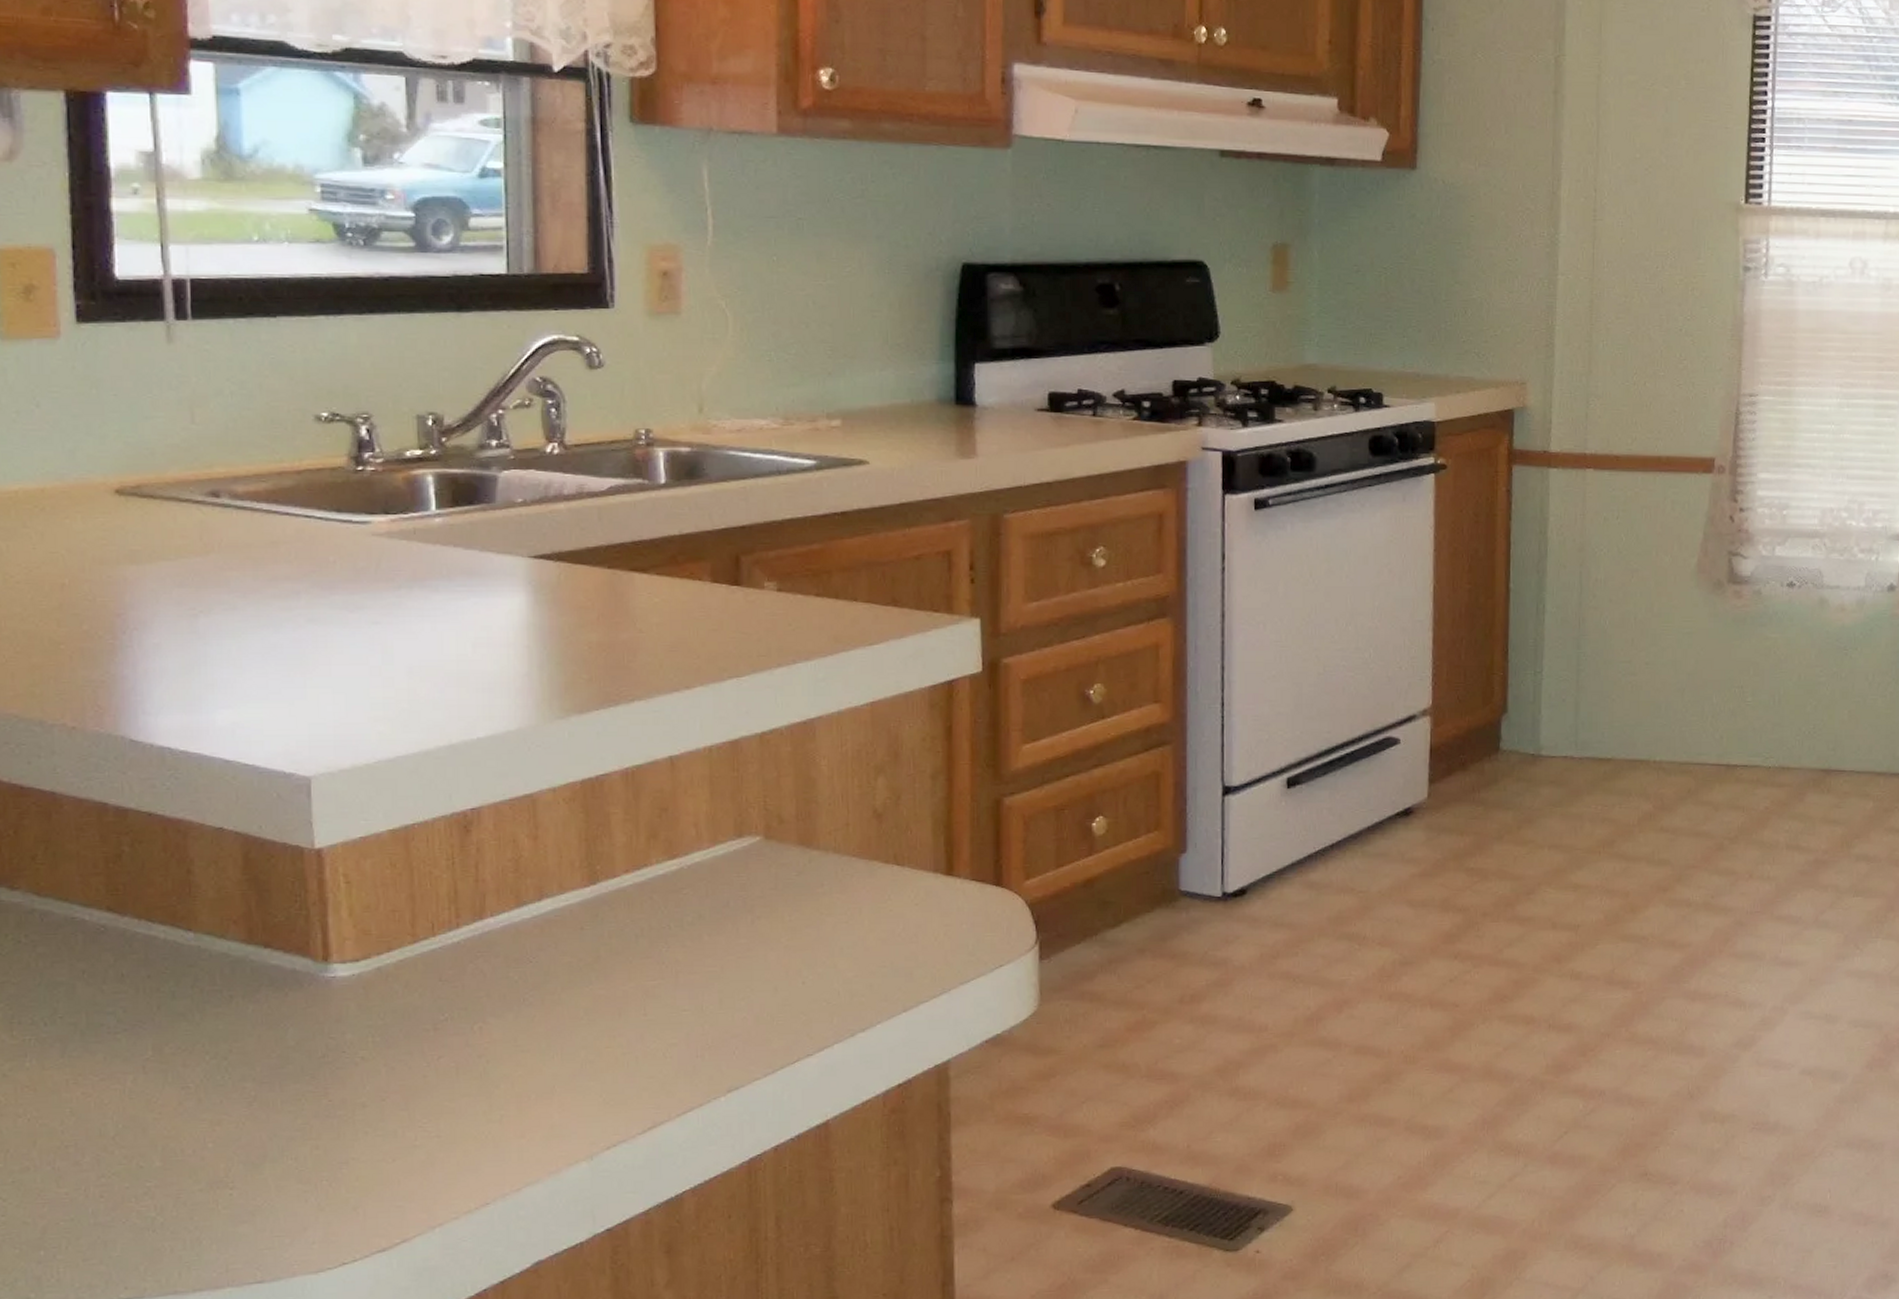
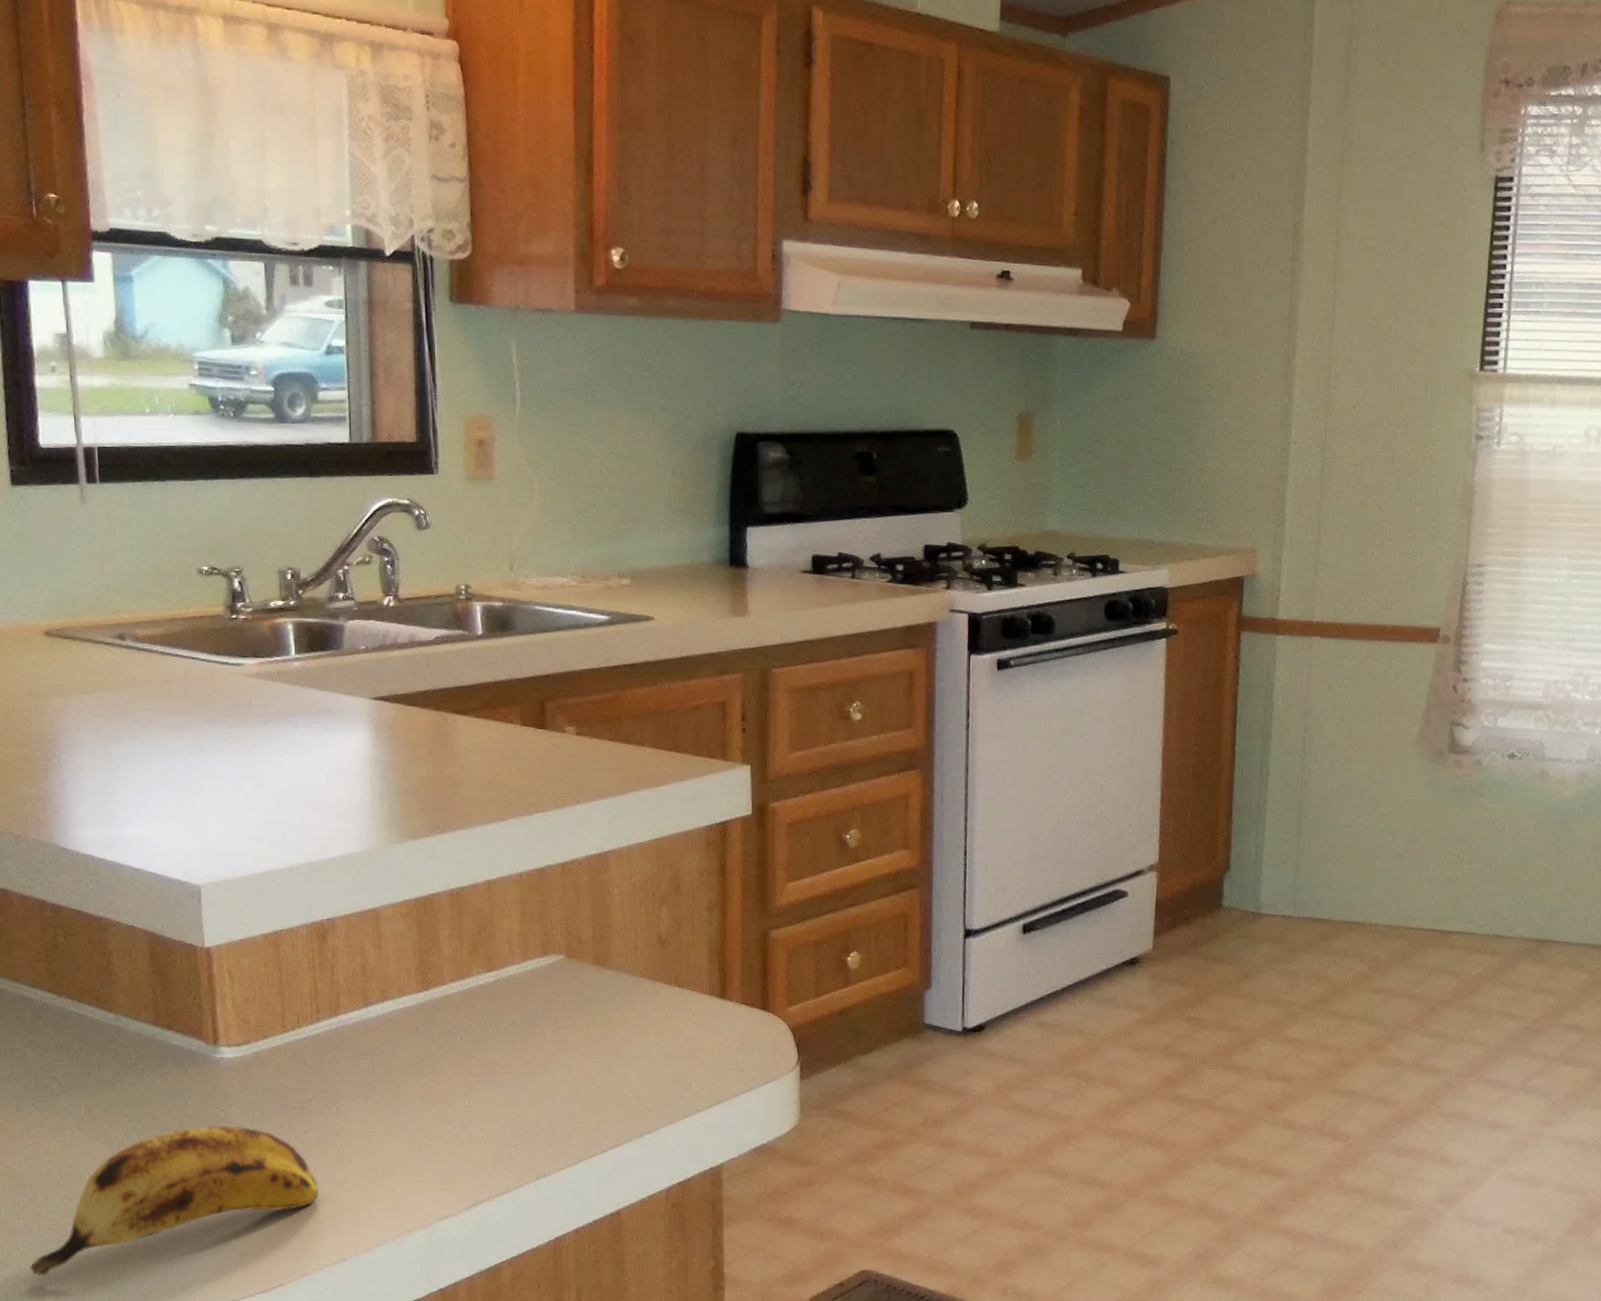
banana: none [72,1056,456,1255] -> present [29,1125,319,1276]

